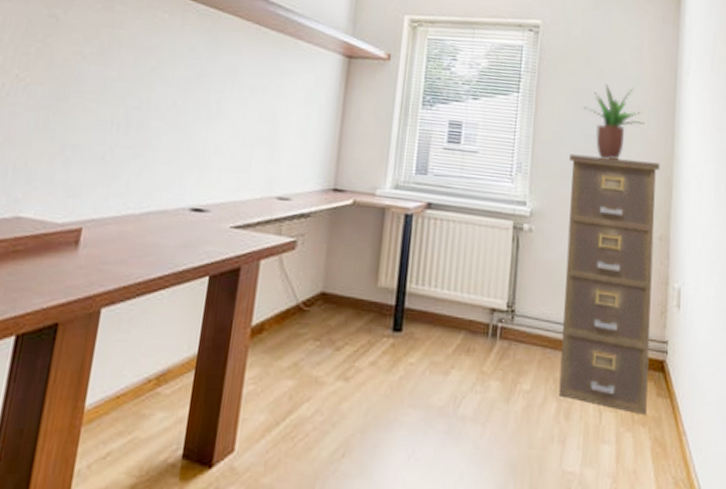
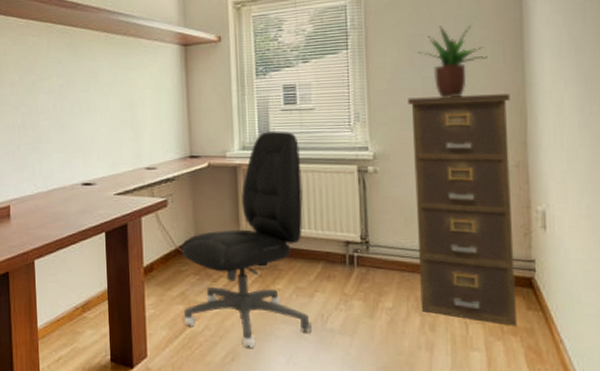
office chair: none [291,170,457,439] -> present [181,131,312,348]

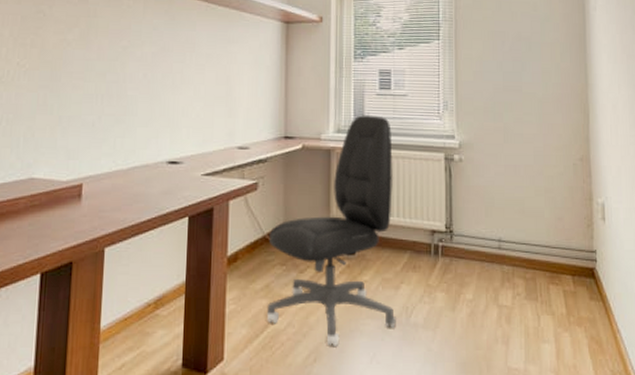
filing cabinet: present [408,94,516,326] -> none [491,90,581,317]
potted plant: present [418,24,488,98] -> none [500,25,558,92]

